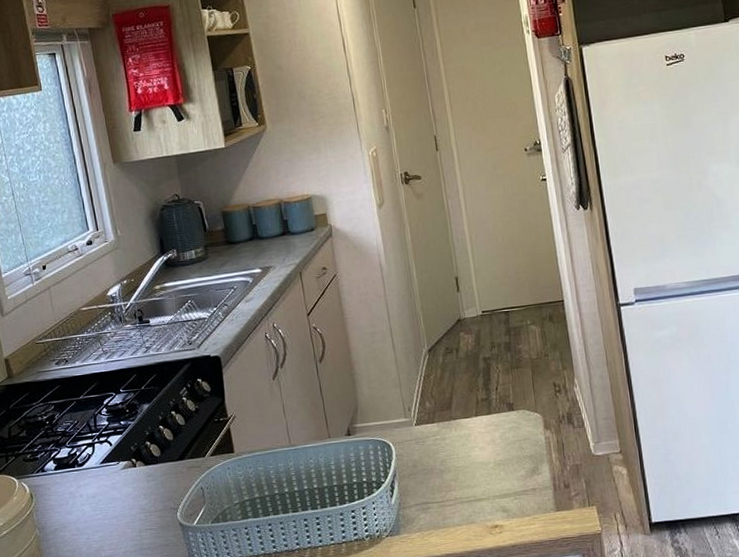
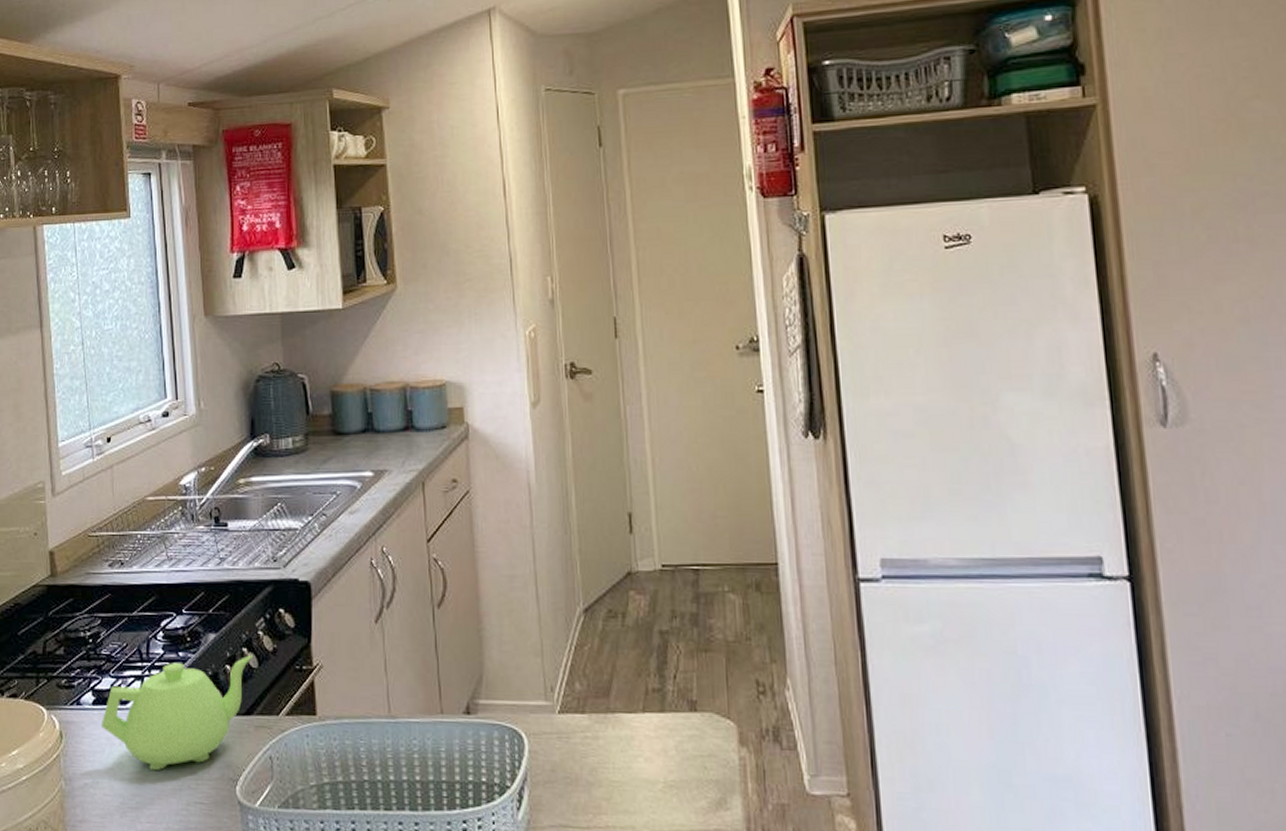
teapot: none [64,416,181,512] -> present [102,655,254,771]

